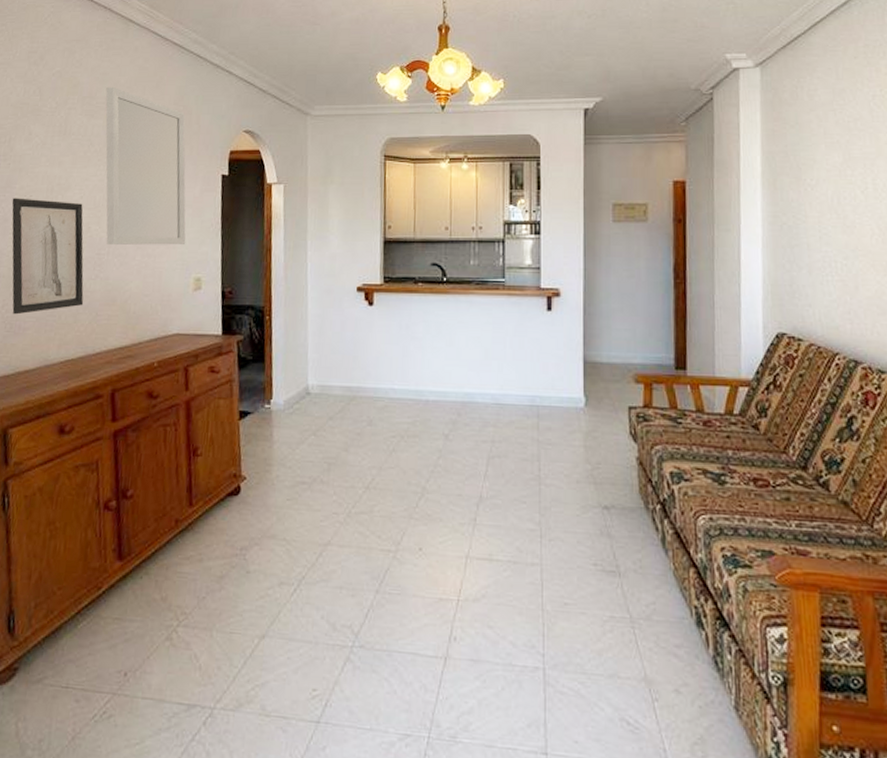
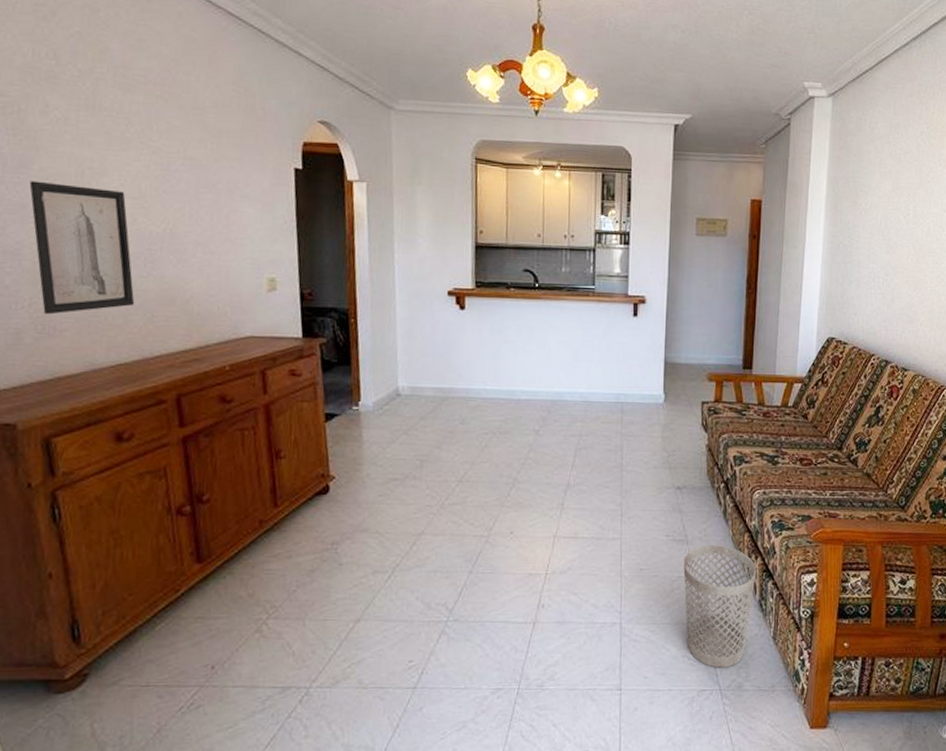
home mirror: present [105,87,186,245] -> none [144,58,256,243]
wastebasket: none [616,579,708,742] -> present [683,545,757,668]

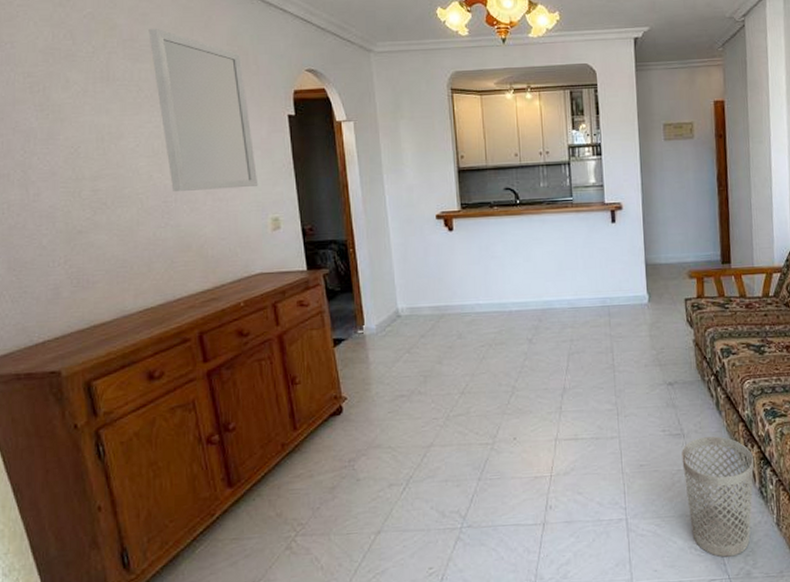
wall art: present [29,180,135,315] -> none [57,149,156,269]
home mirror: none [144,58,256,243] -> present [148,29,259,191]

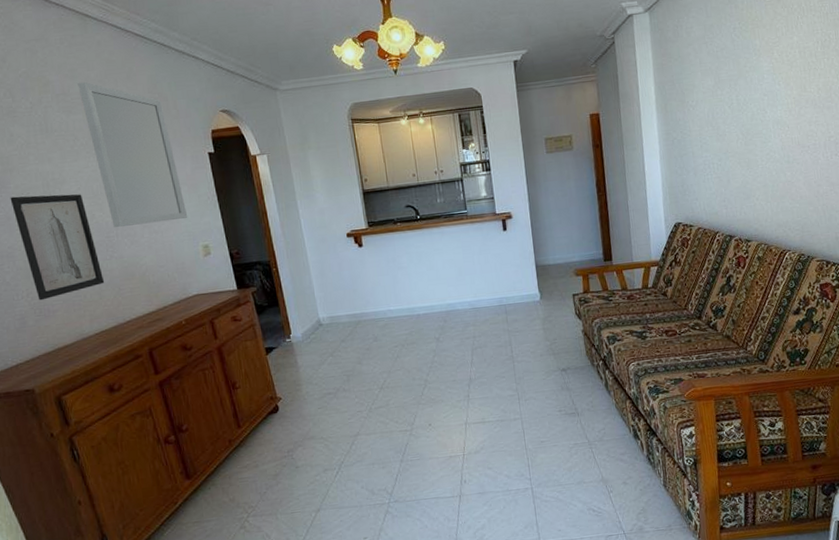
wall art: none [57,149,156,269] -> present [10,194,105,301]
wastebasket: present [681,436,754,557] -> none [577,413,642,516]

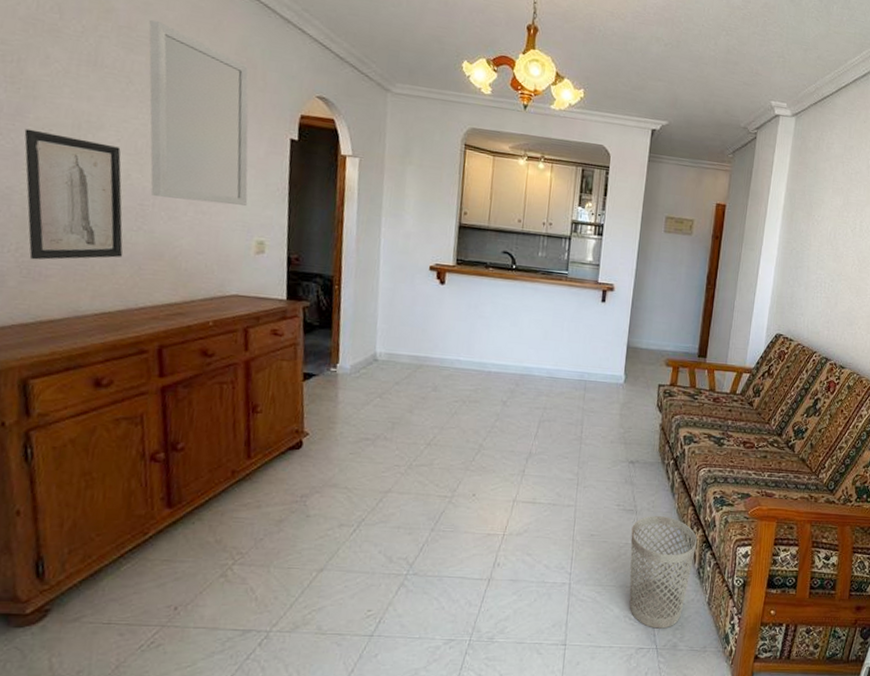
wastebasket: none [577,413,642,516] -> present [629,516,698,629]

